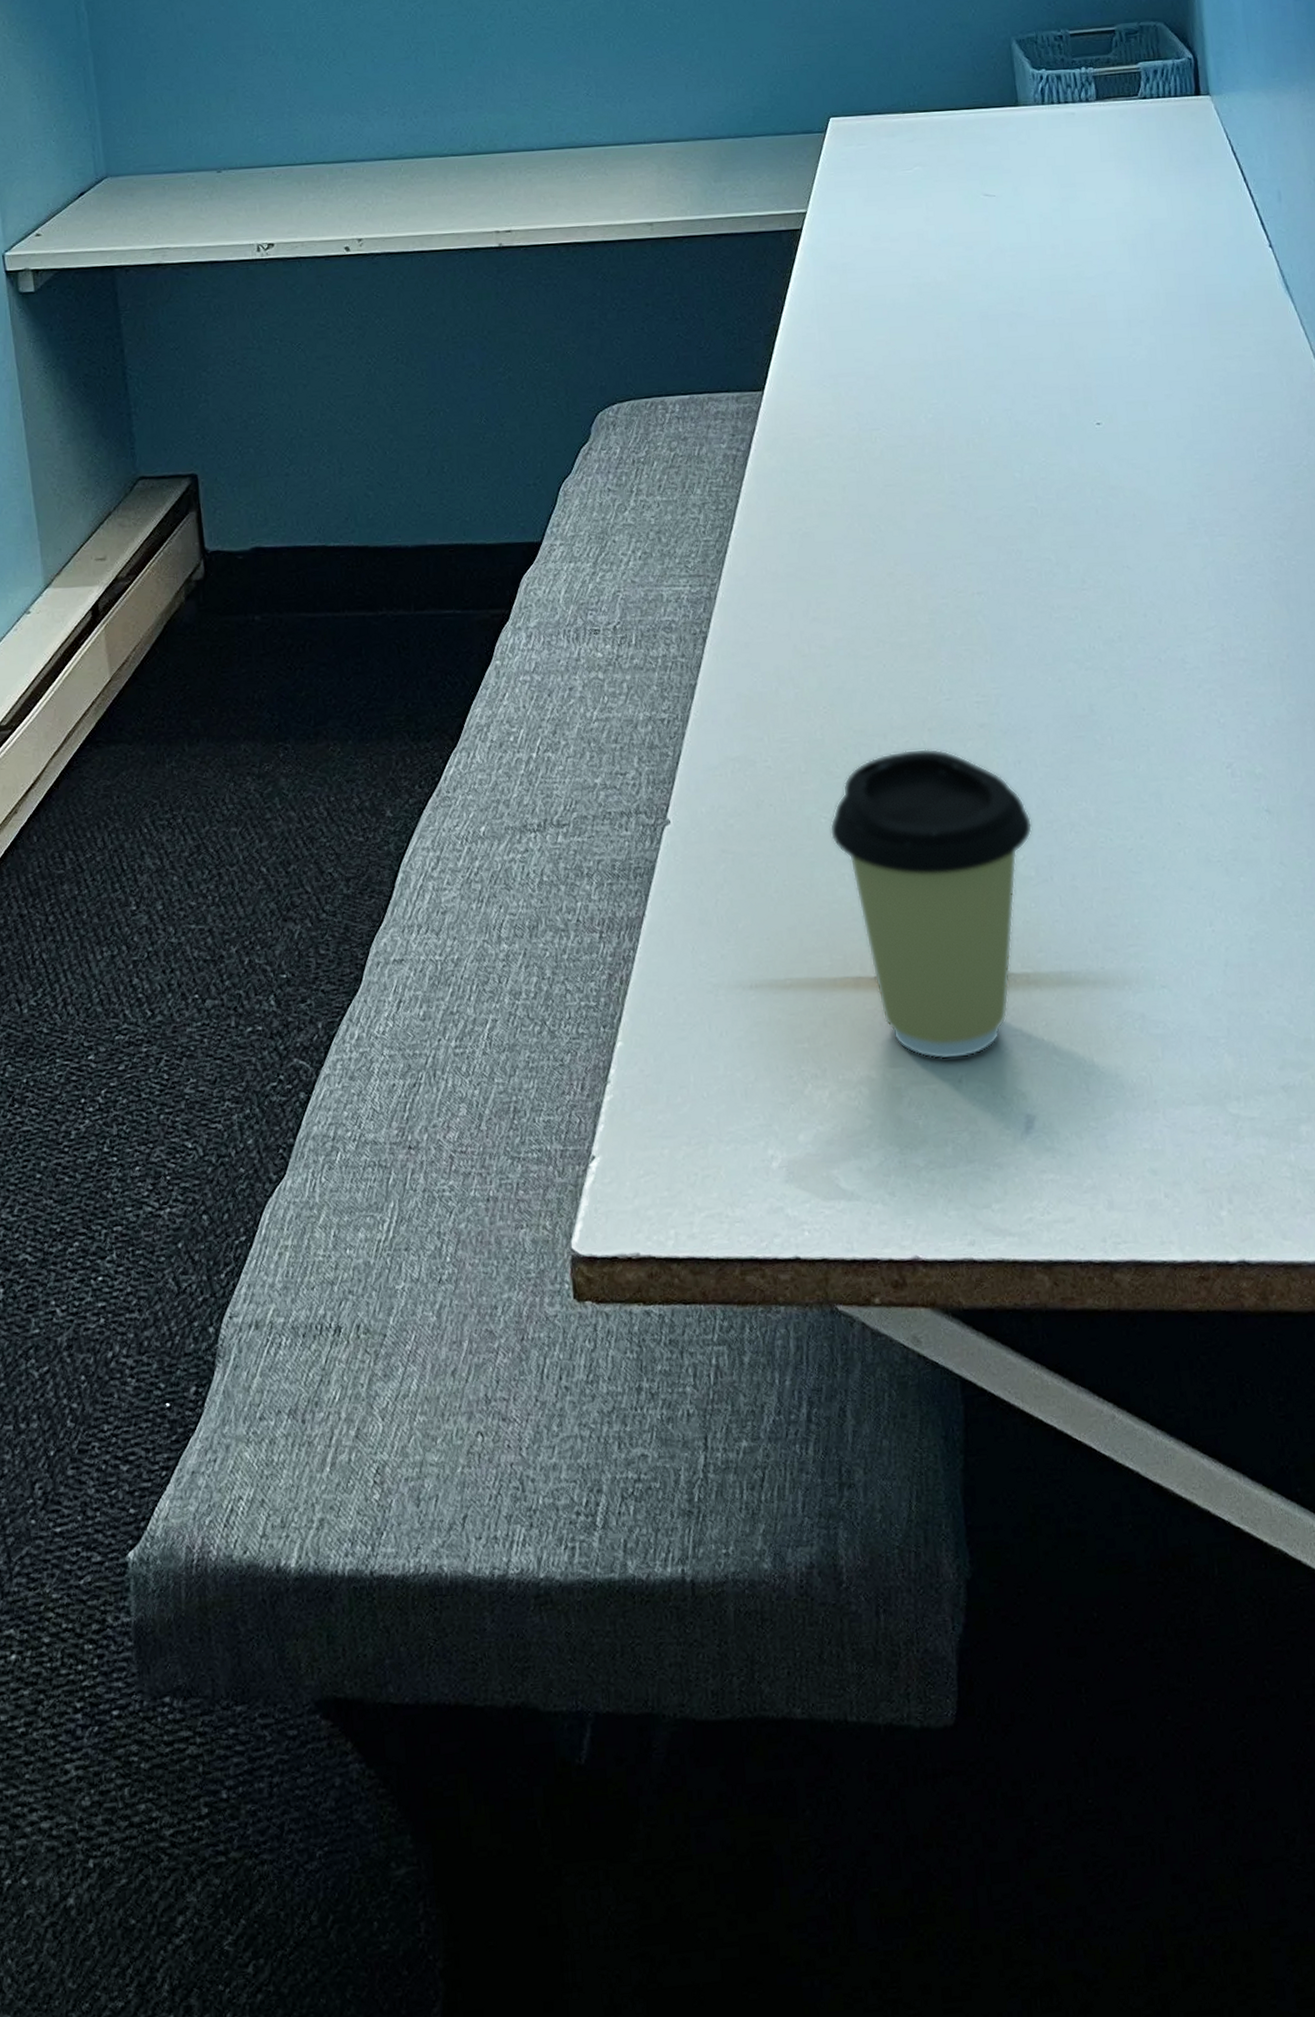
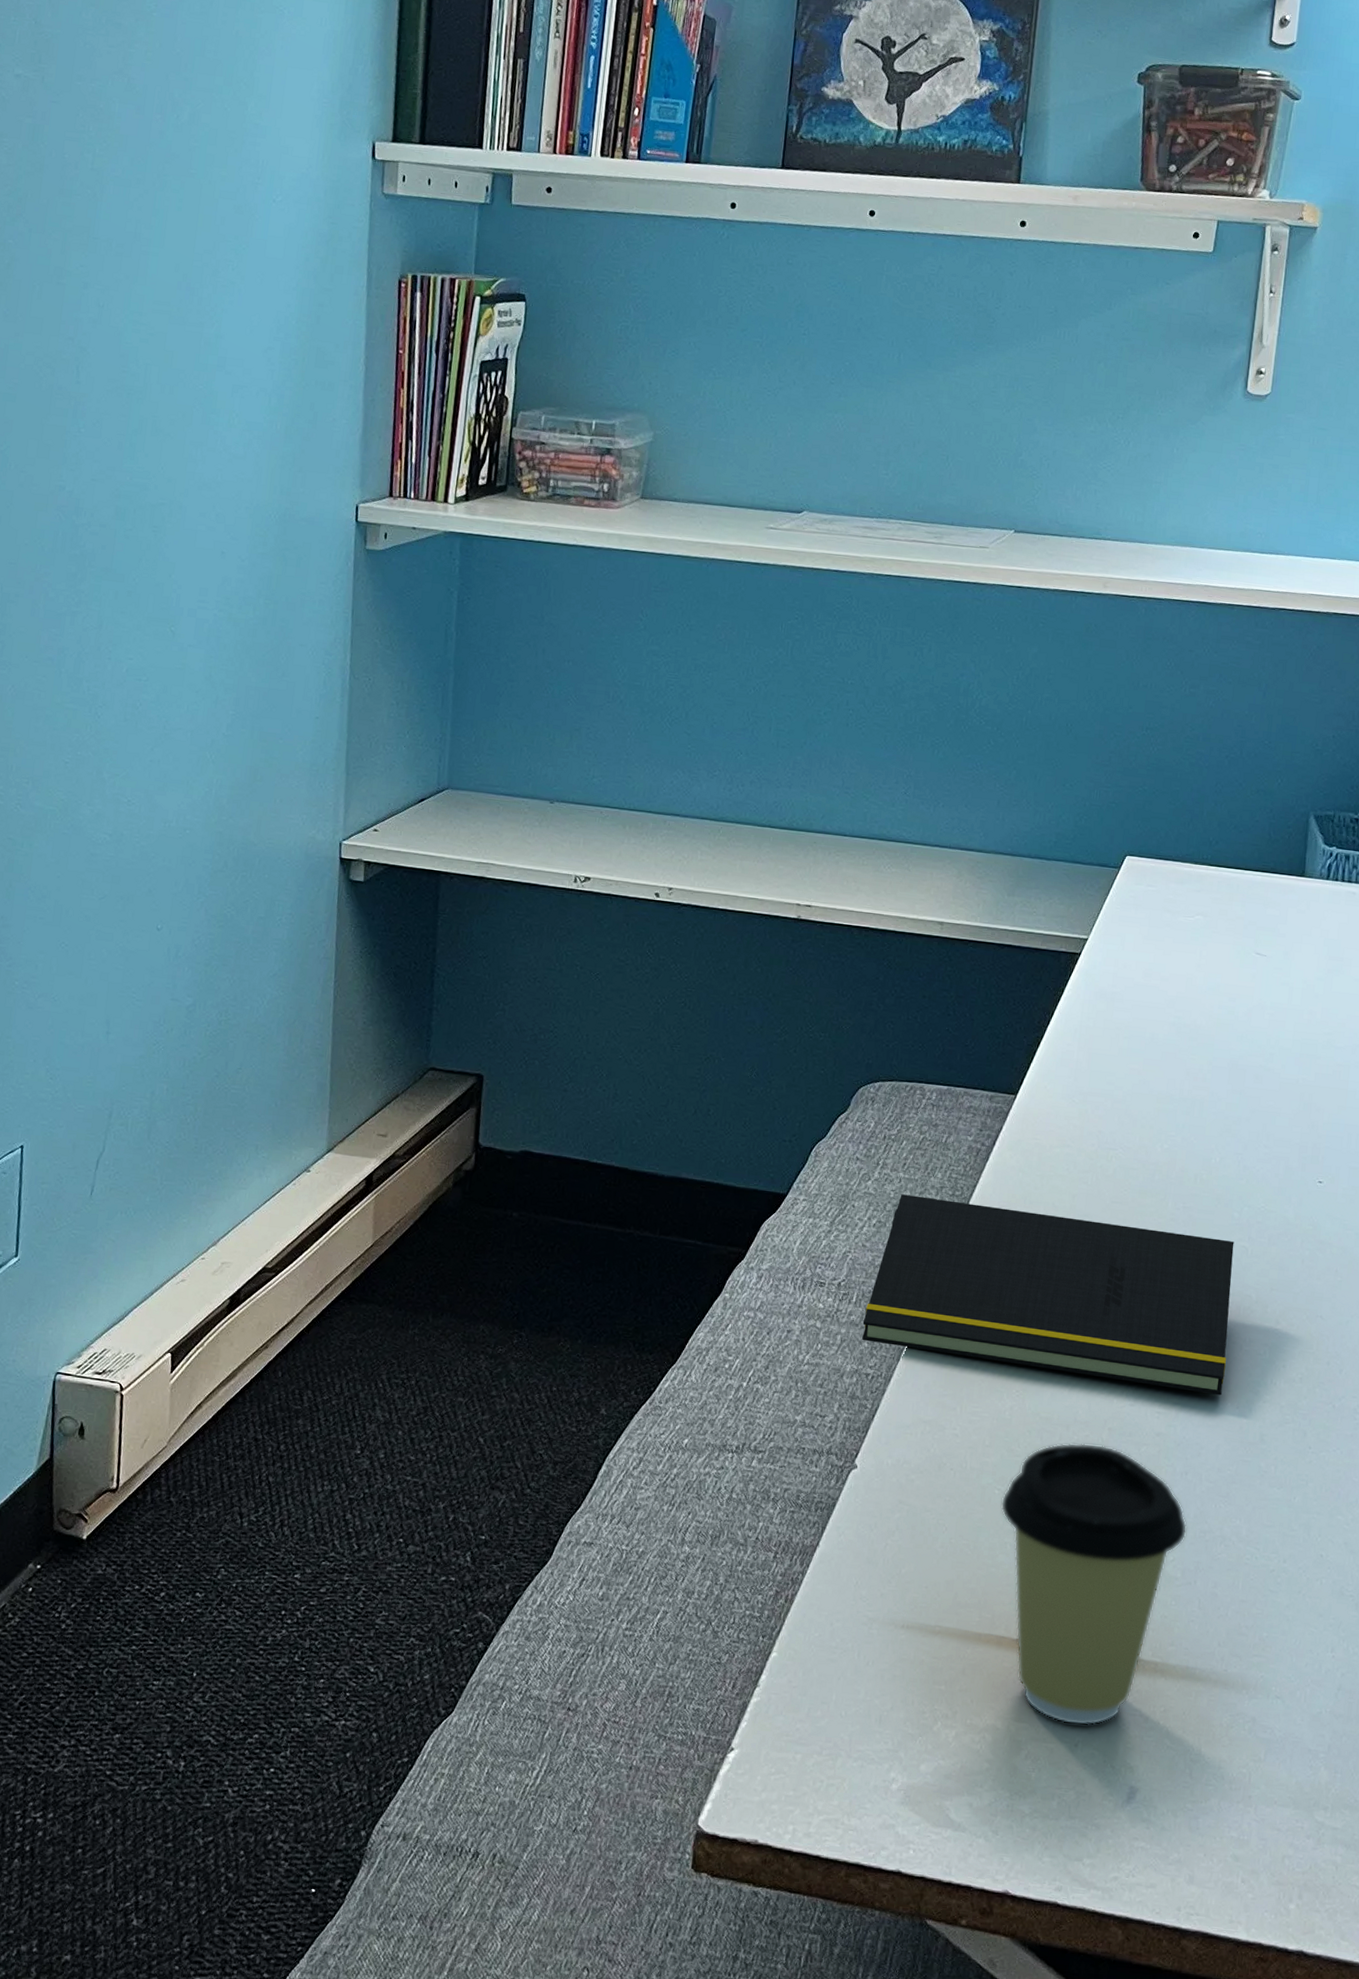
notepad: none [647,503,1040,685] -> present [862,1194,1235,1396]

